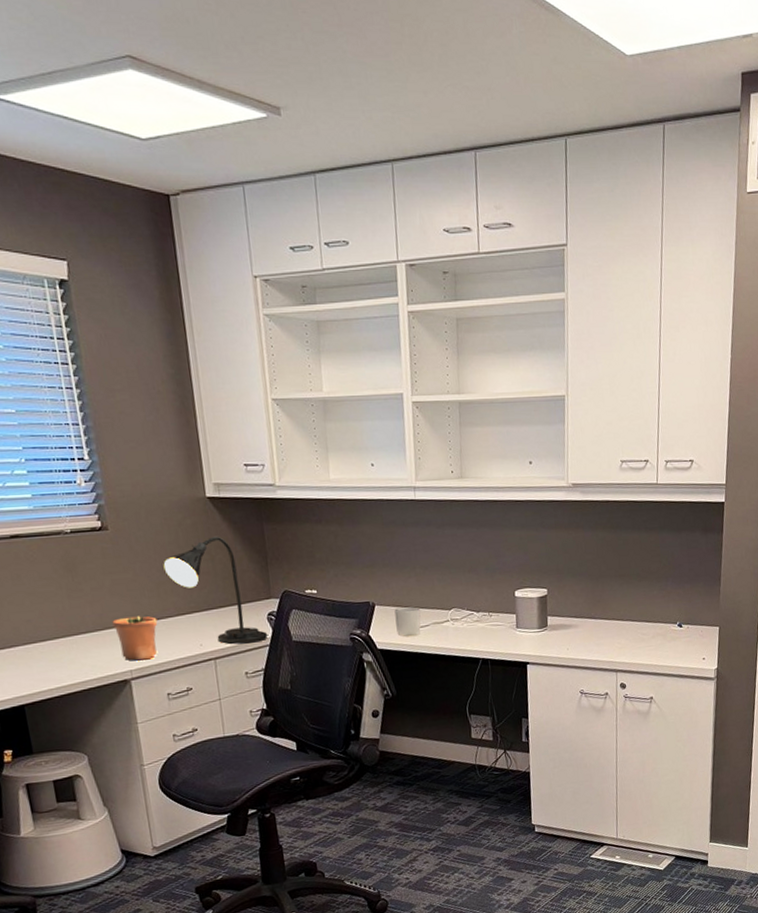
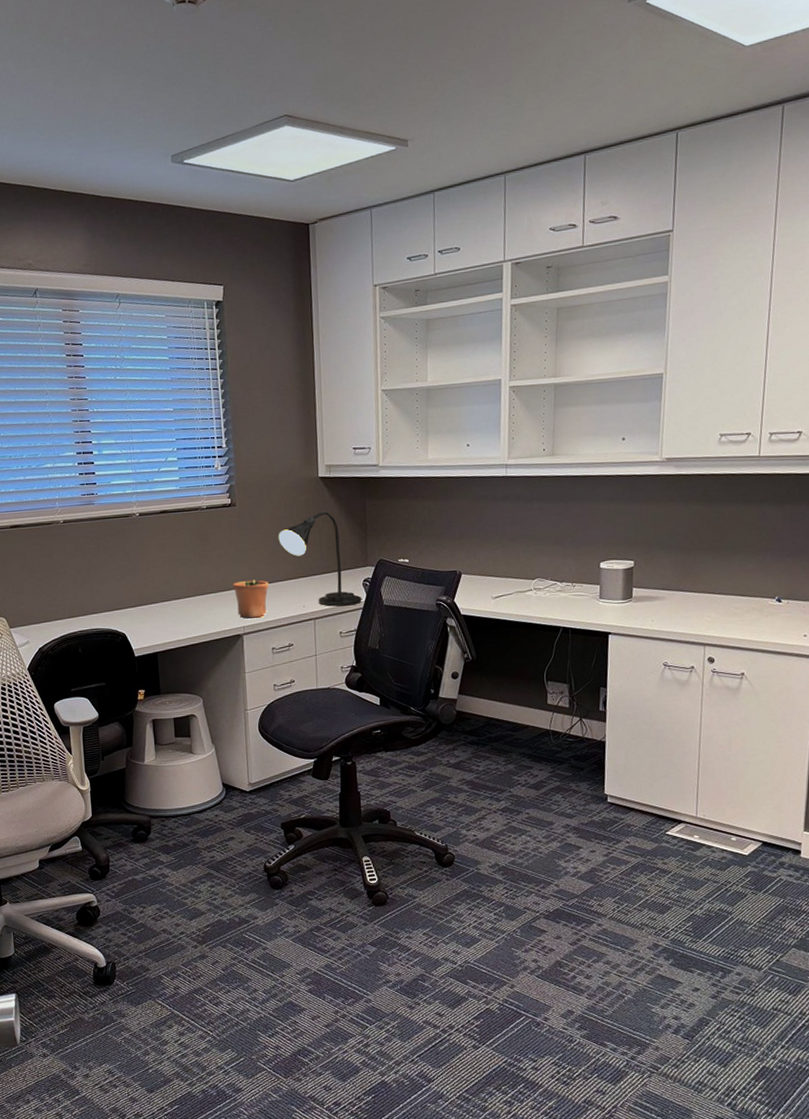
mug: present [394,607,421,637] -> none [479,576,505,605]

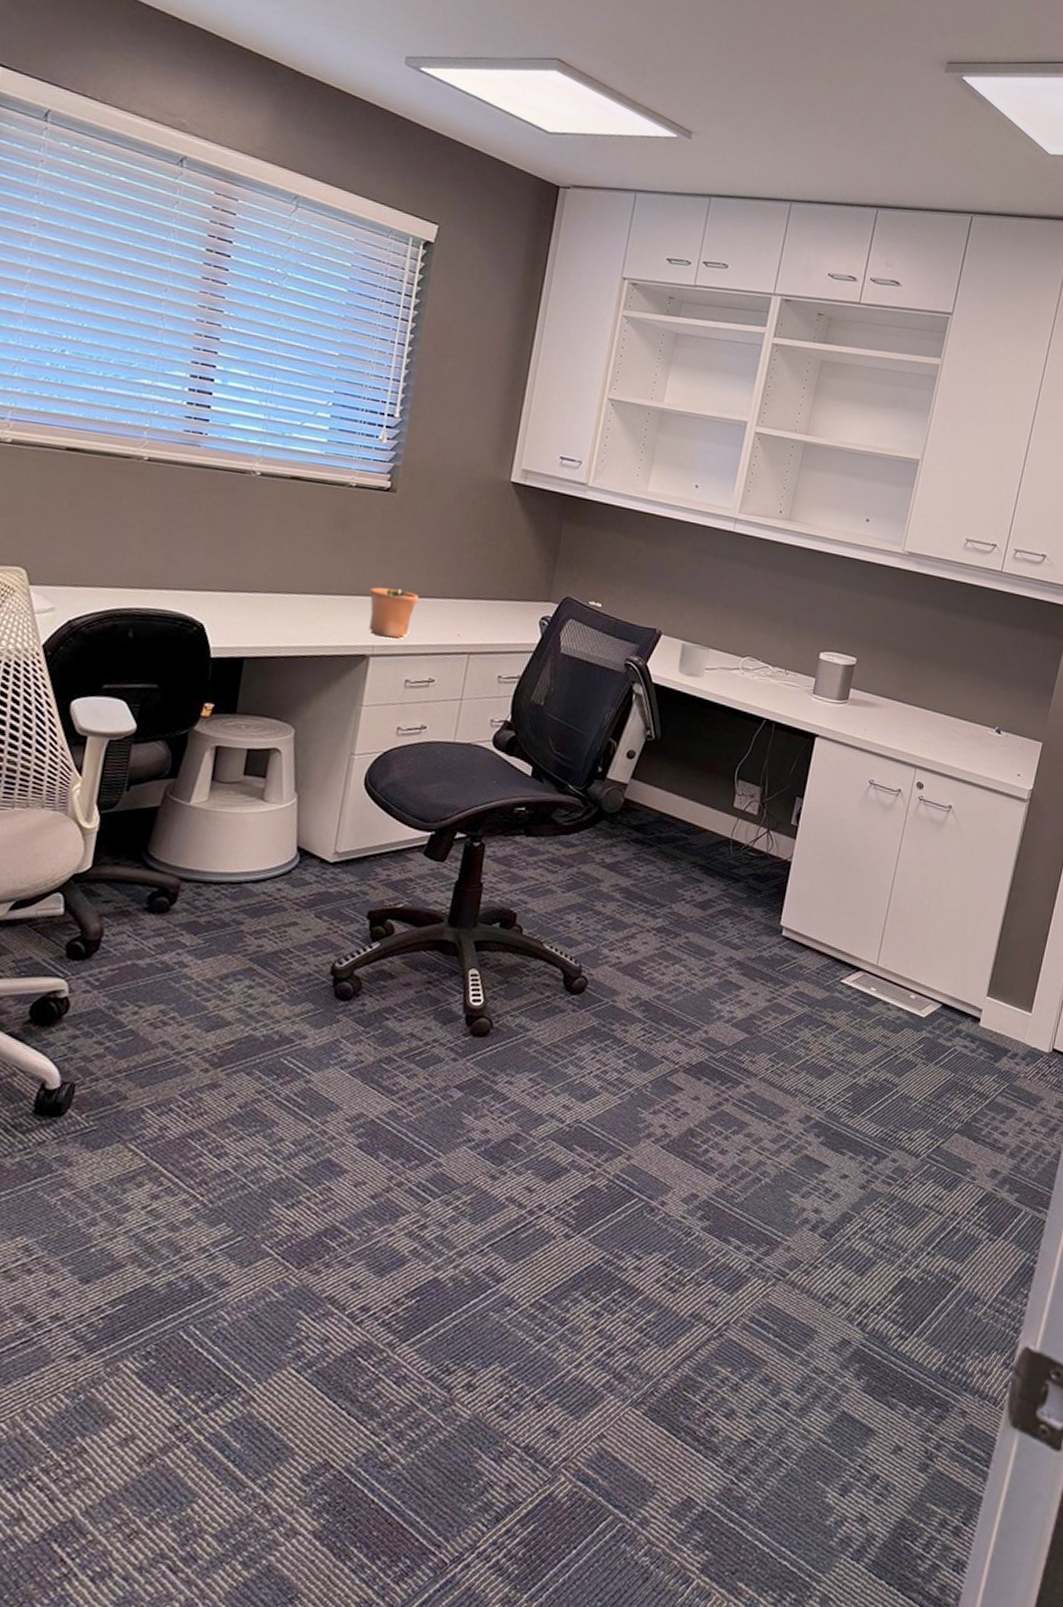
desk lamp: present [278,511,362,607] -> none [443,523,536,646]
mug: none [479,576,505,605] -> present [678,642,710,678]

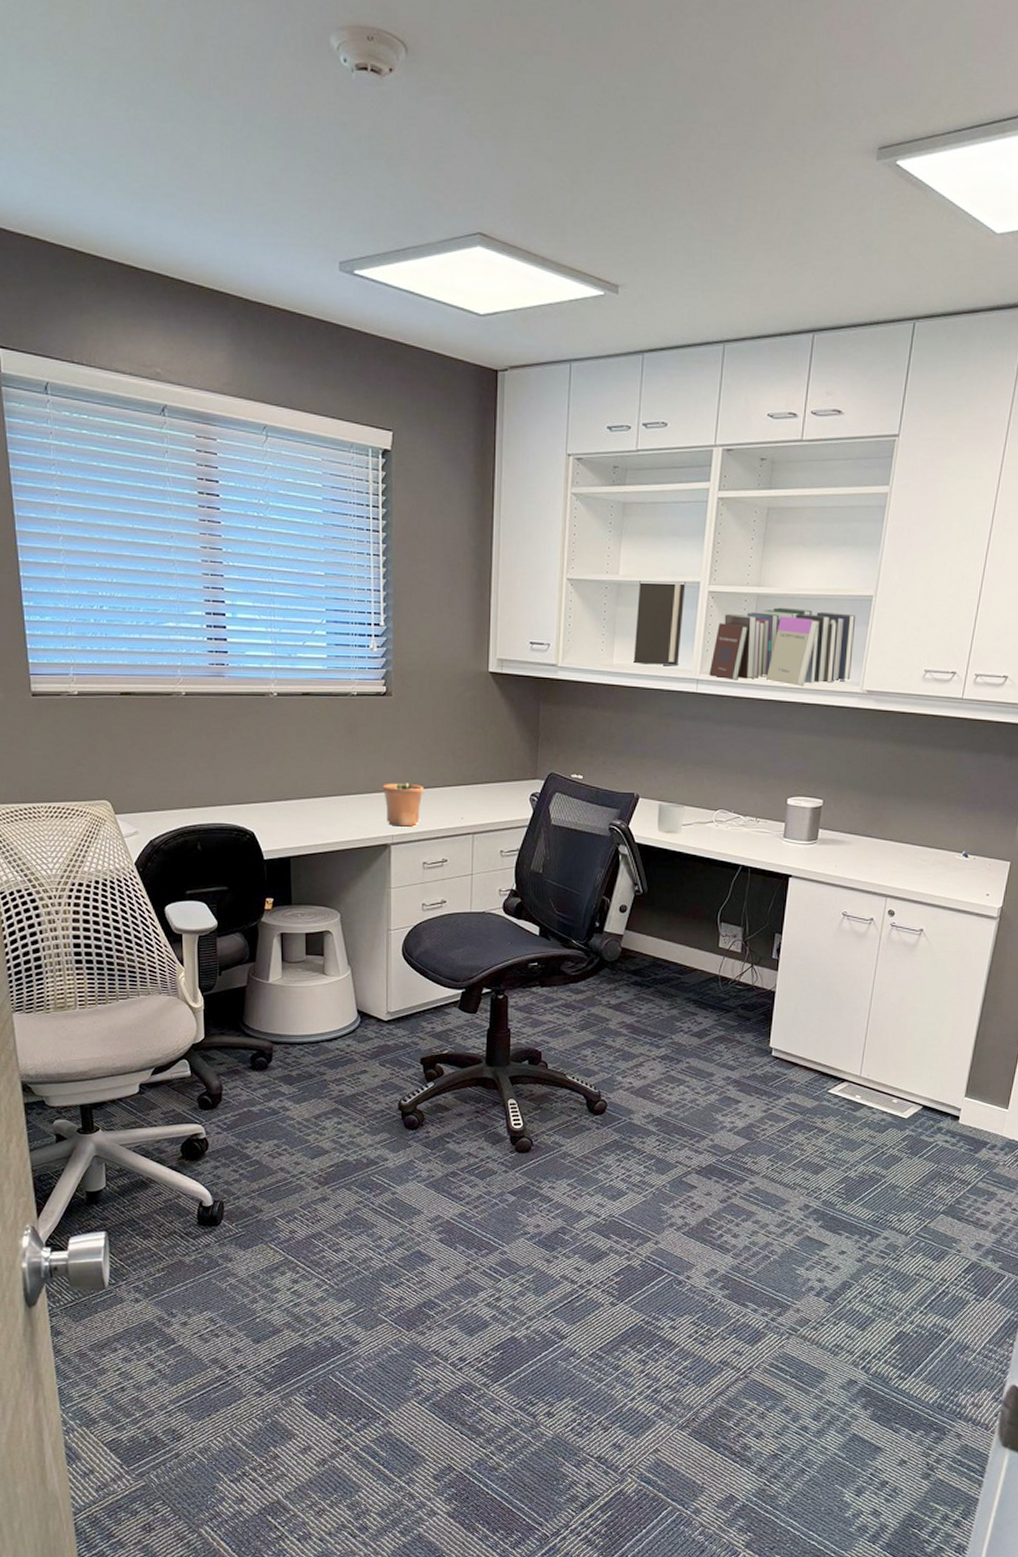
binder: none [670,411,733,503] -> present [633,581,686,667]
books: none [748,457,859,526] -> present [709,607,812,681]
books: none [807,466,902,540] -> present [766,611,856,686]

